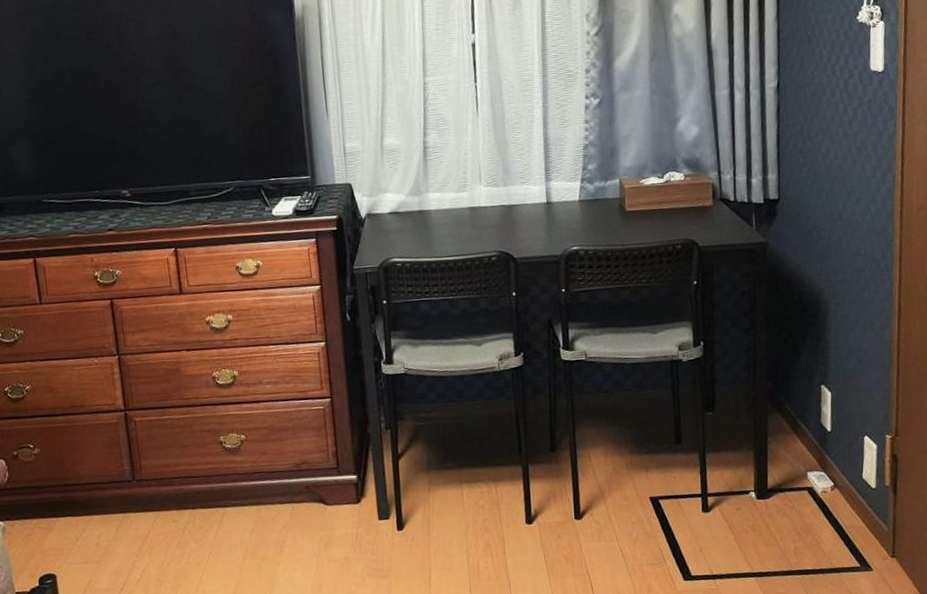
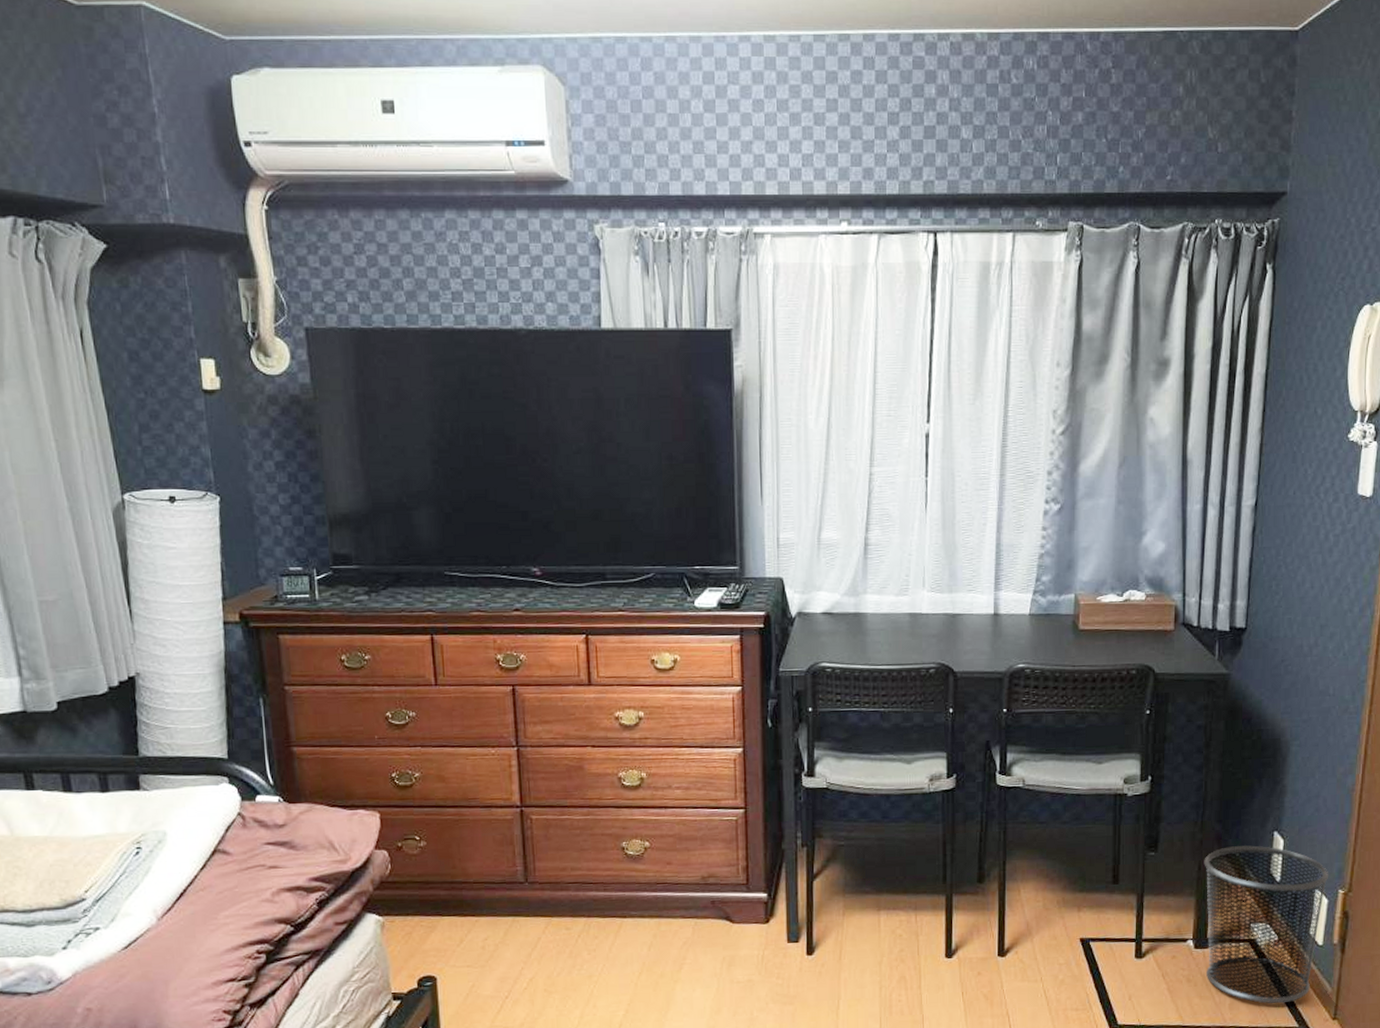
waste bin: none [758,399,876,547] -> present [1204,845,1329,1004]

